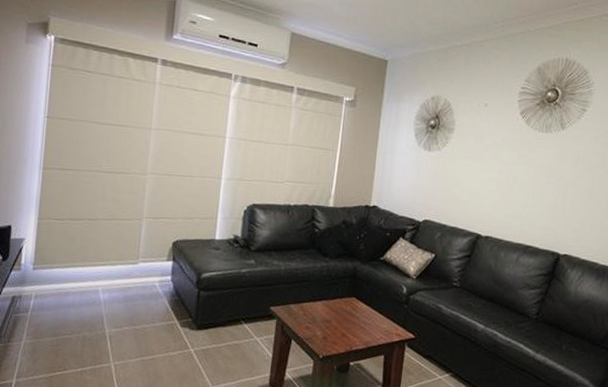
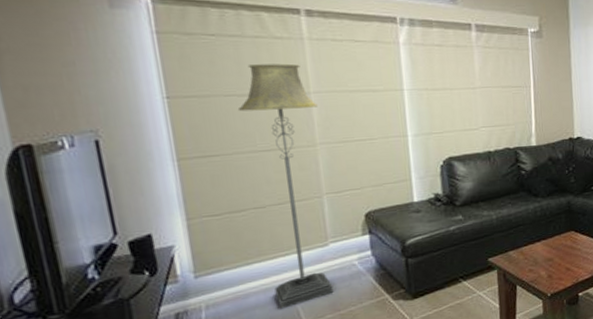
floor lamp: none [88,99,155,312] -> present [237,63,334,309]

